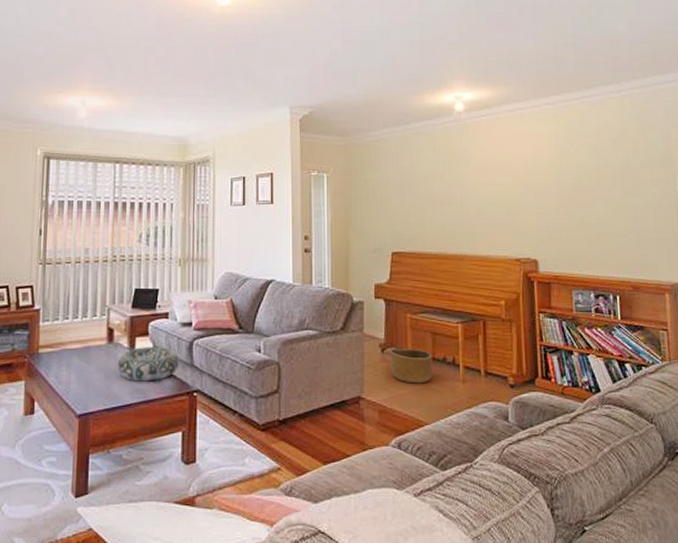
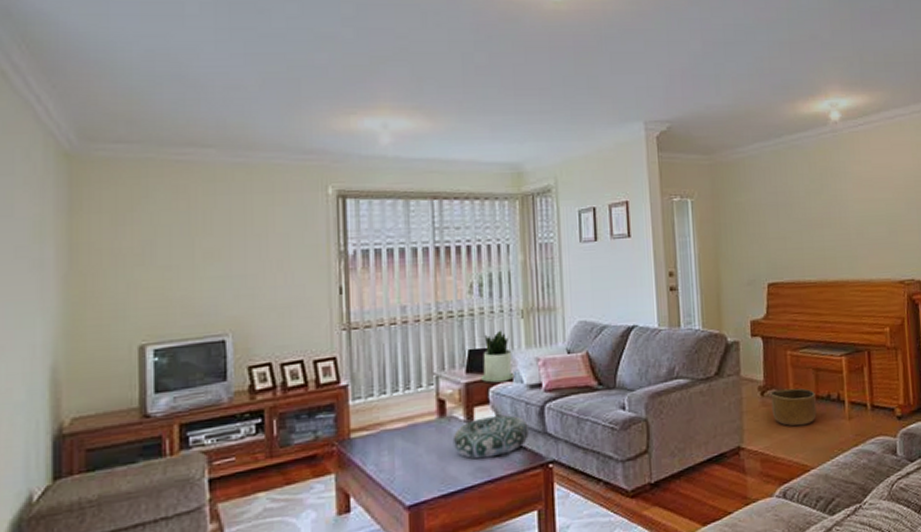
planter: none [143,274,170,318] -> present [480,330,515,383]

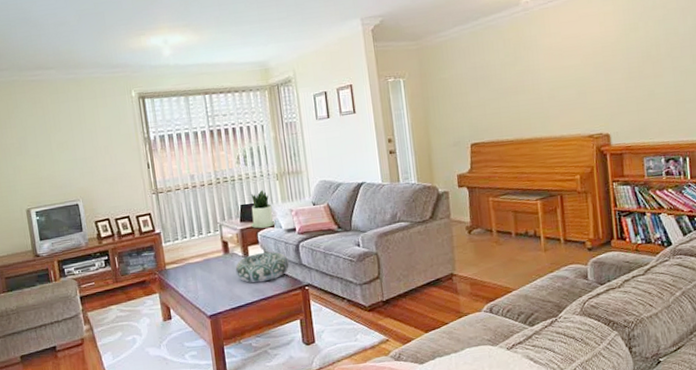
basket: present [770,388,817,427] -> none [476,227,517,258]

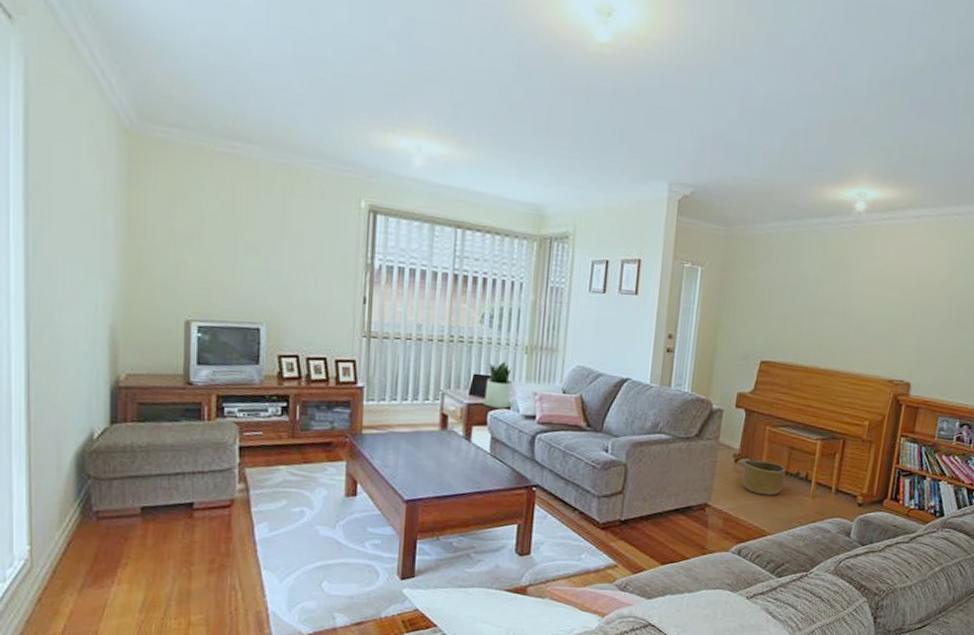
decorative bowl: present [235,252,290,283] -> none [450,436,520,472]
basket: none [476,227,517,258] -> present [741,459,786,496]

